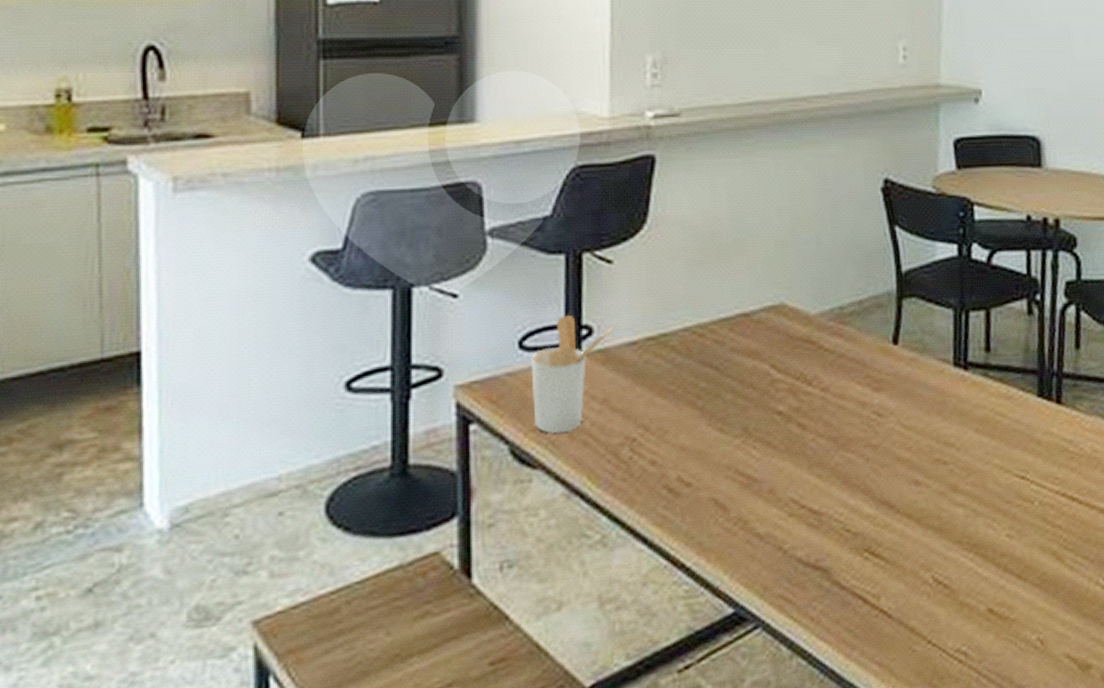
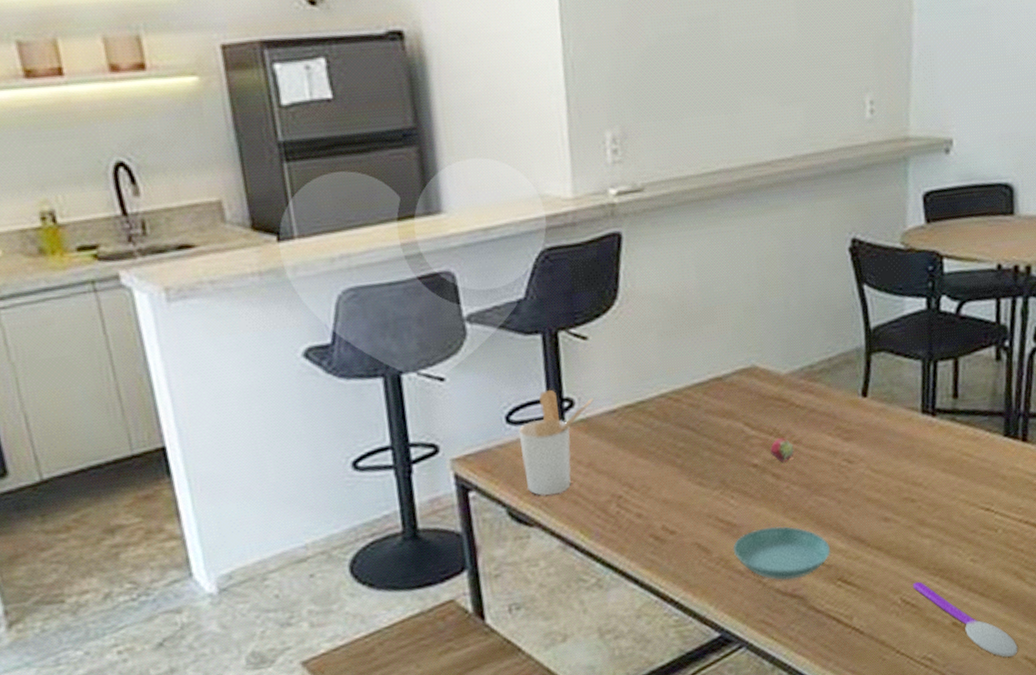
saucer: none [752,483,857,548] -> present [733,526,830,581]
fruit: none [795,384,822,411] -> present [769,438,794,462]
spoon: none [945,557,1059,655] -> present [913,581,1018,657]

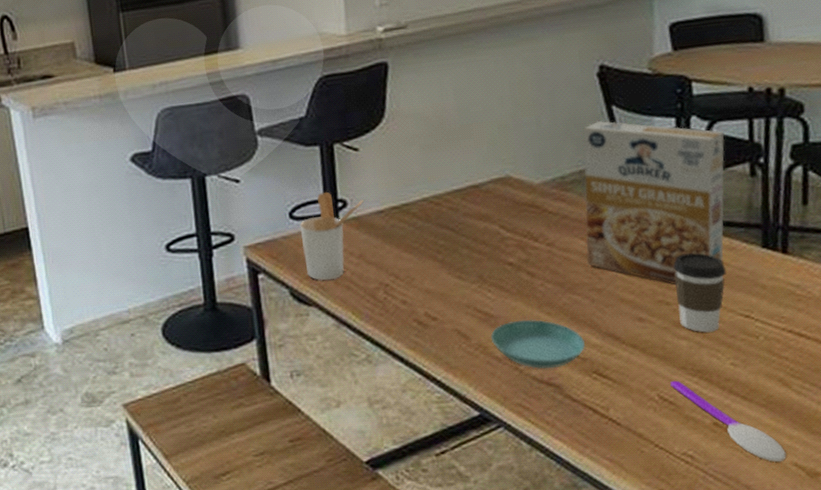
fruit: present [769,438,794,462] -> none [524,240,548,262]
cereal box: none [833,301,973,480] -> present [583,120,725,285]
coffee cup: none [919,444,970,529] -> present [673,252,726,333]

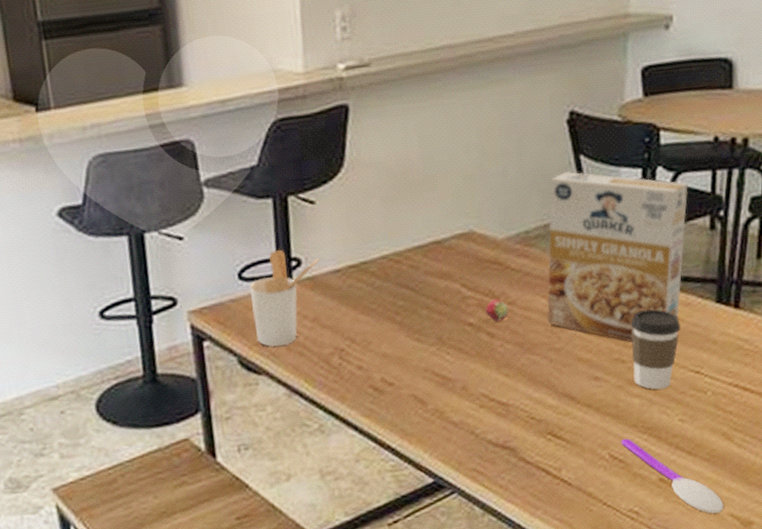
saucer: present [490,319,585,369] -> none [447,381,541,432]
fruit: none [524,240,548,262] -> present [485,299,509,322]

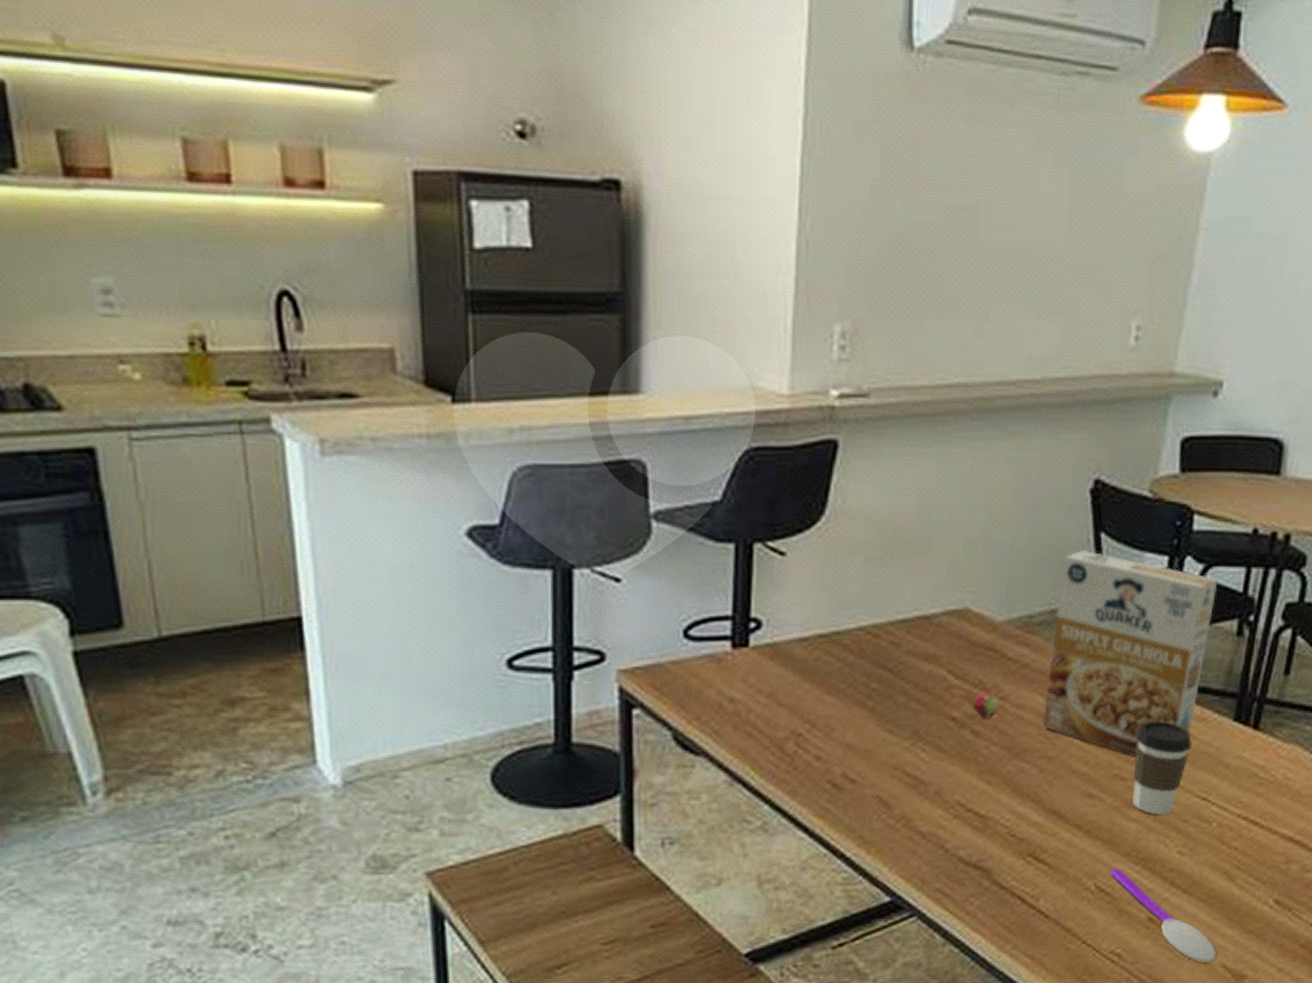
utensil holder: present [249,249,319,347] -> none [695,606,784,724]

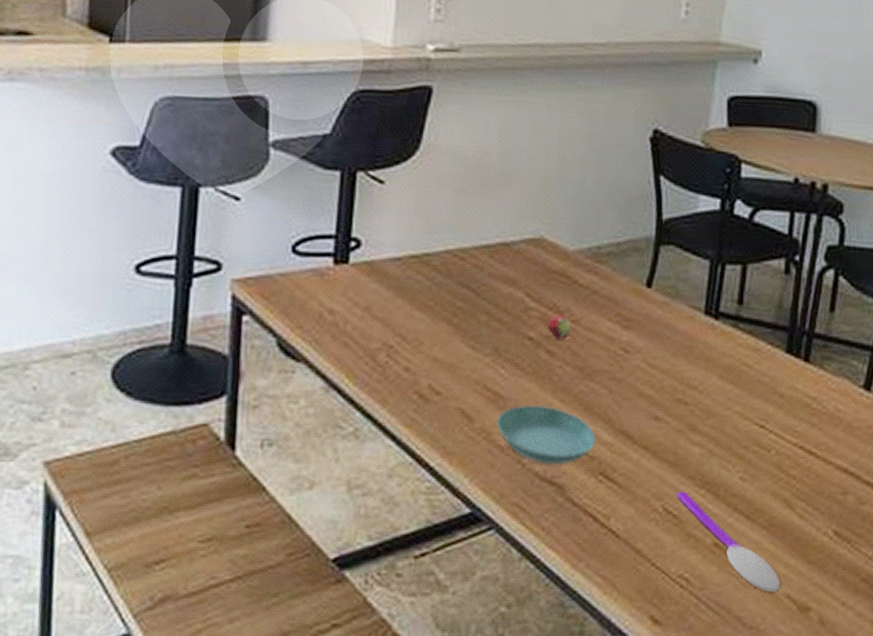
saucer: none [917,788,1024,849] -> present [496,405,595,465]
cereal box: present [1041,549,1218,758] -> none [610,189,766,384]
coffee cup: present [1132,720,1192,815] -> none [696,349,748,440]

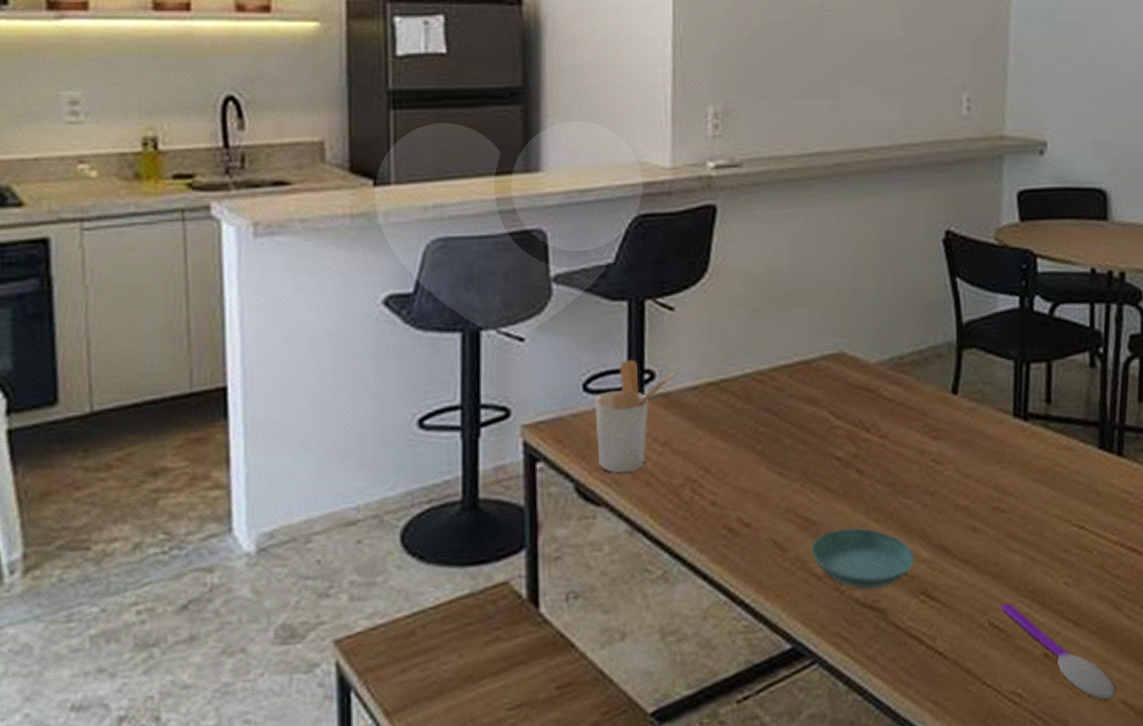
utensil holder: none [300,226,380,333] -> present [594,359,675,474]
fruit: present [547,315,572,340] -> none [854,431,880,457]

